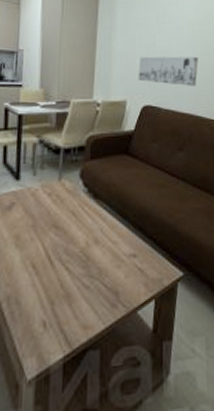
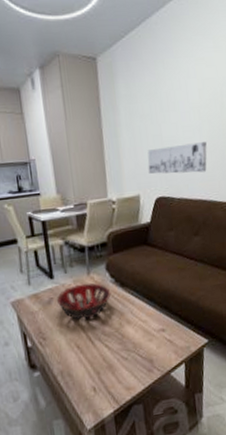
decorative bowl: none [18,190,82,233] -> present [56,283,112,320]

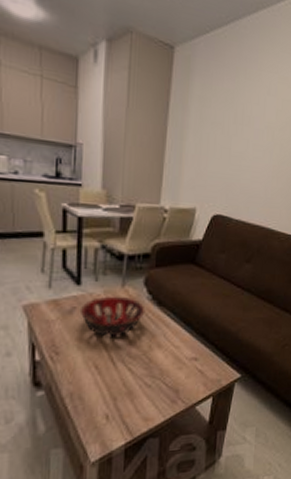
wall art: present [147,142,207,174] -> none [210,161,275,197]

